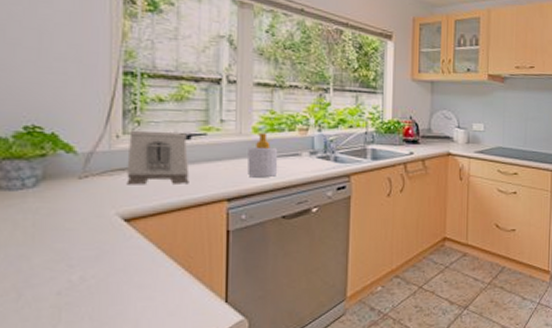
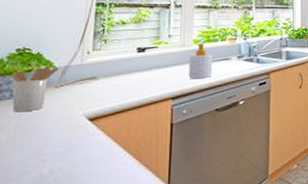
utensil holder: none [20,150,81,205] -> present [11,66,59,111]
toaster: present [127,130,190,185] -> none [93,46,143,91]

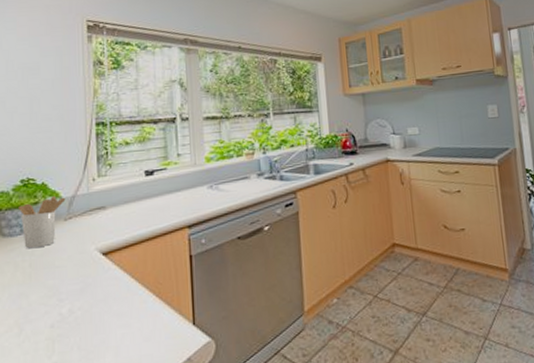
soap bottle: present [188,44,213,78] -> none [203,161,231,203]

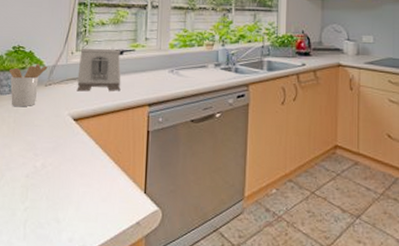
toaster: none [102,170,155,222] -> present [77,48,121,92]

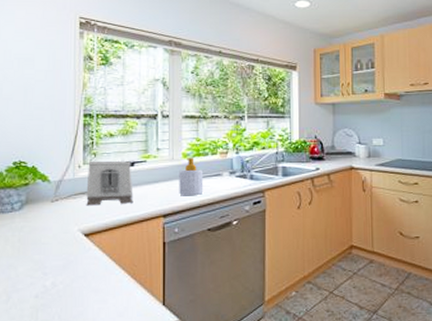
utensil holder: present [9,64,48,106] -> none [11,179,53,224]
soap bottle: none [164,48,189,86] -> present [179,158,204,195]

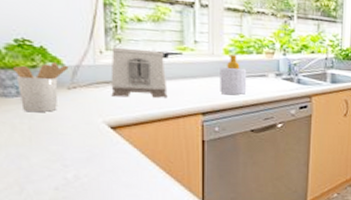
utensil holder: none [11,179,53,224] -> present [13,62,69,112]

